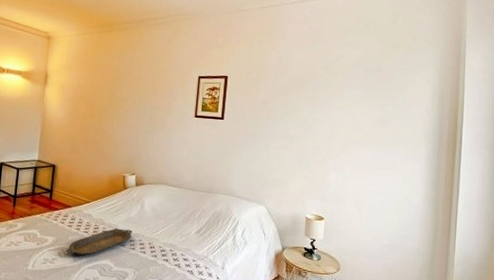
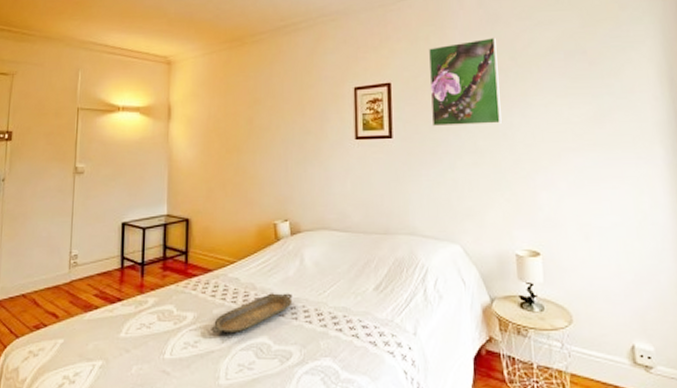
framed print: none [255,49,314,118] -> present [428,37,502,127]

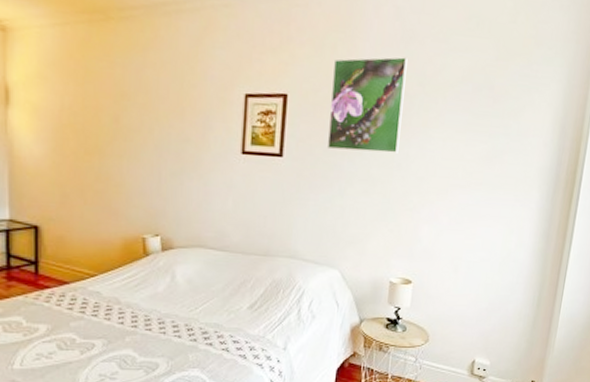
serving tray: present [211,293,293,334] -> none [68,308,161,346]

